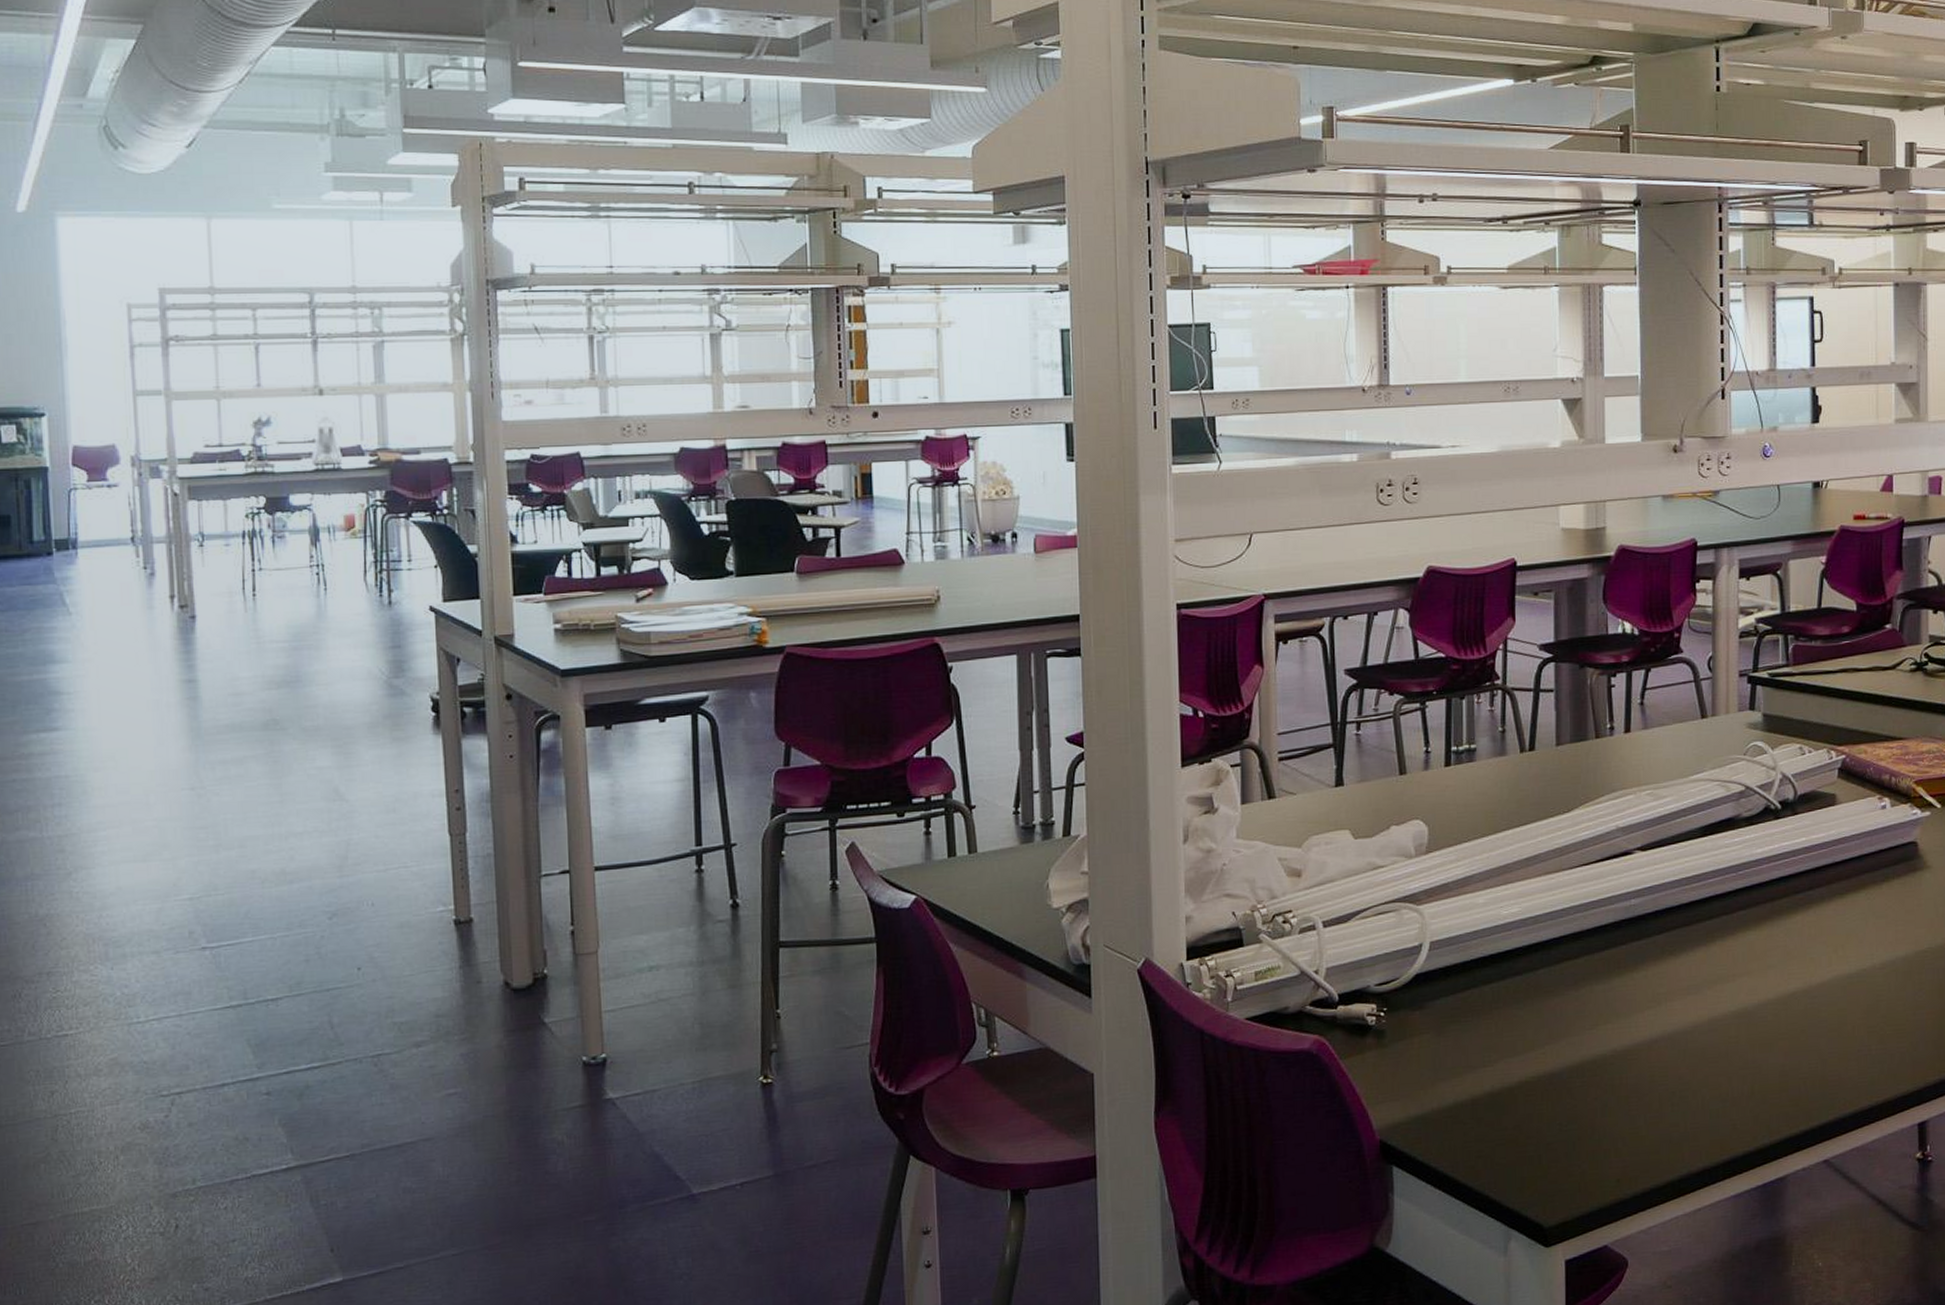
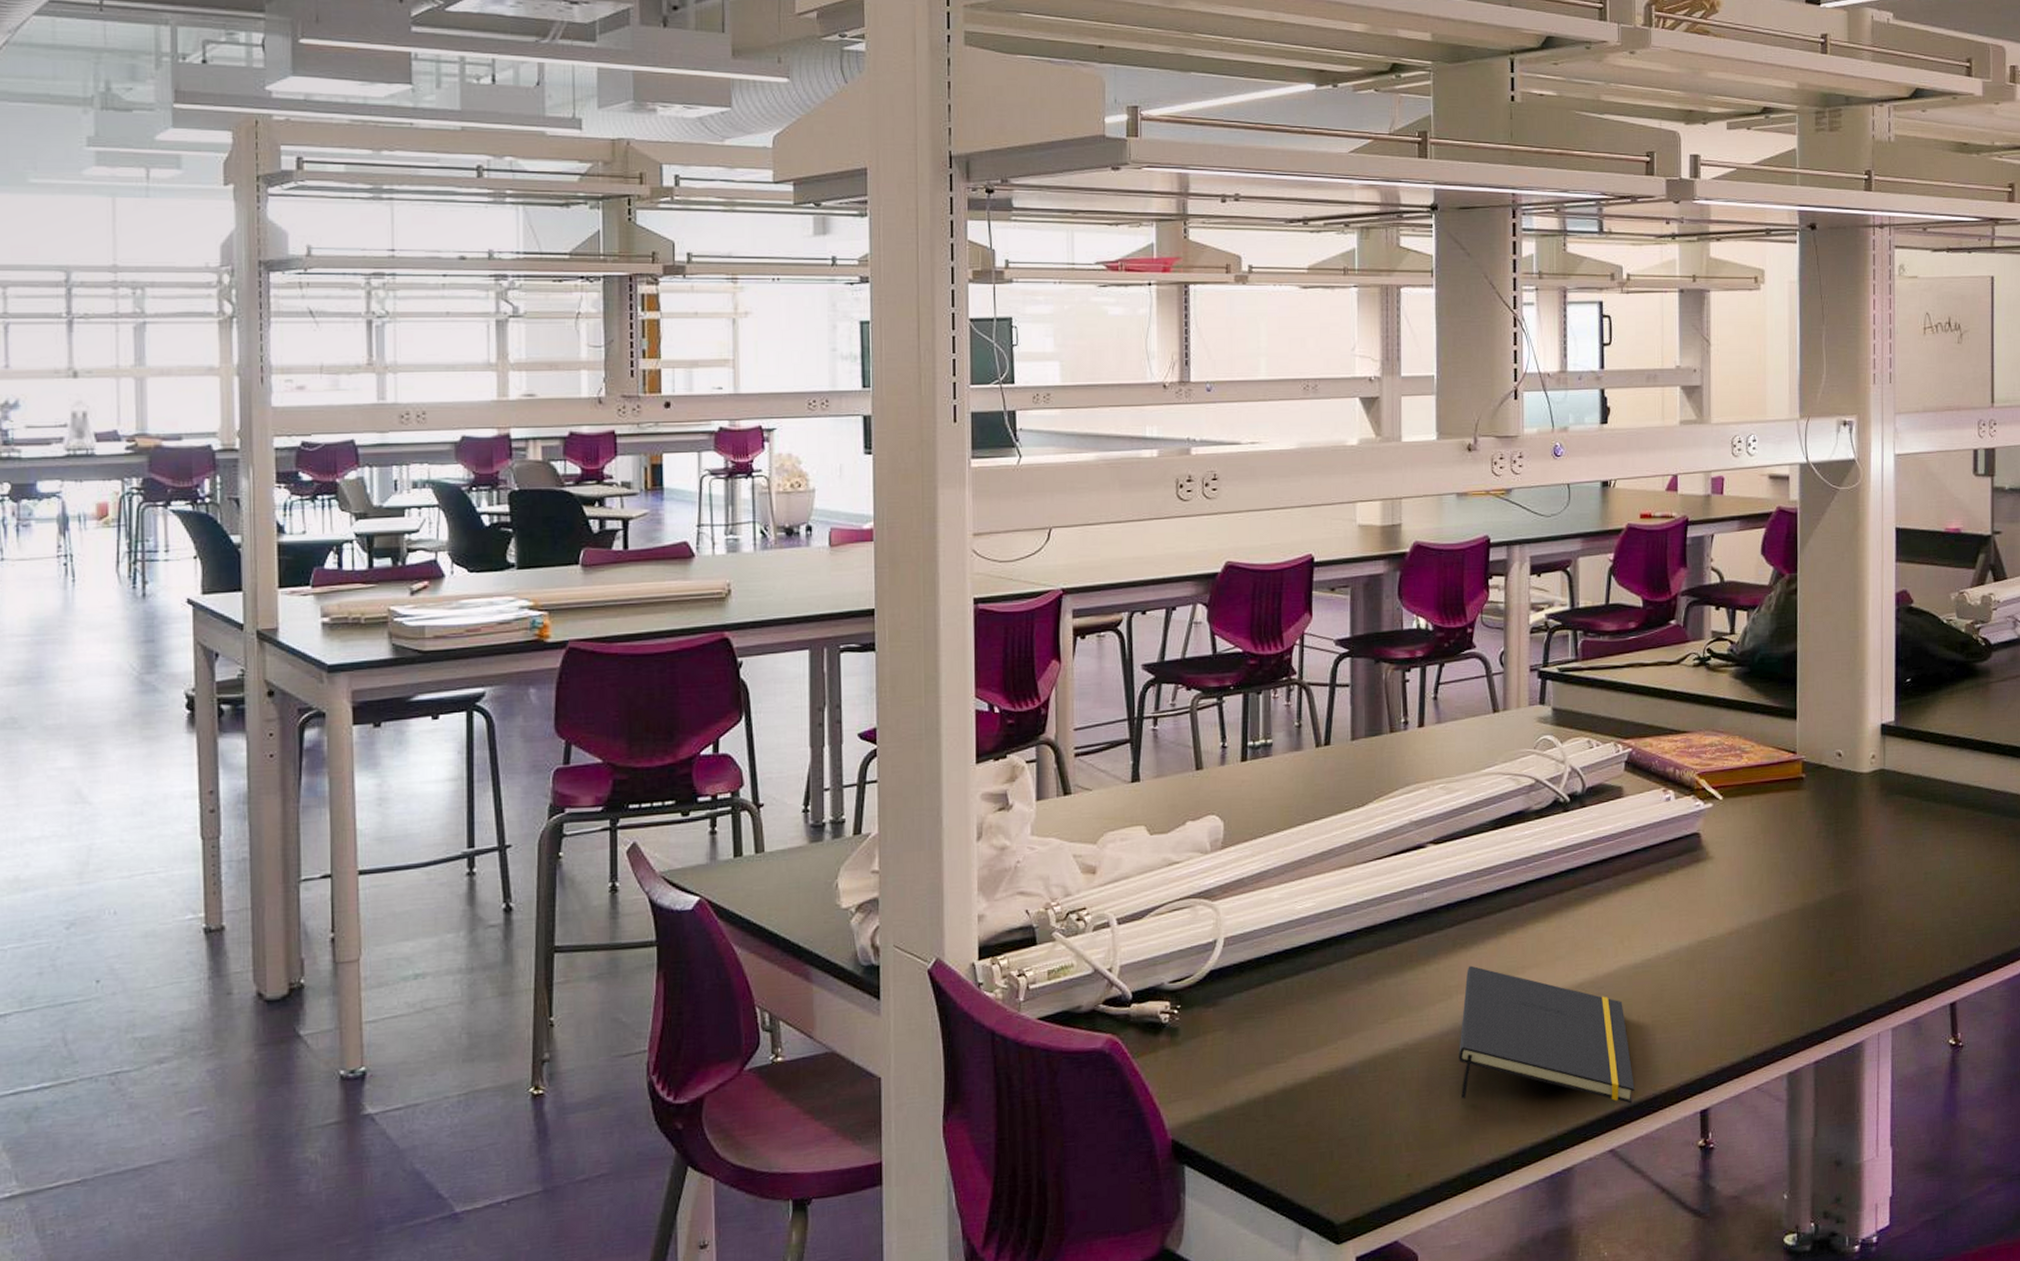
notepad: none [1668,973,1850,1115] -> present [1459,965,1635,1104]

